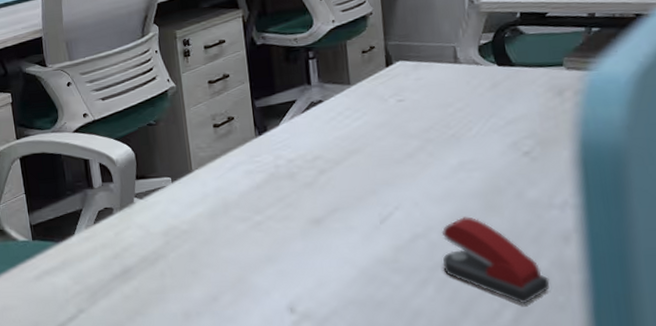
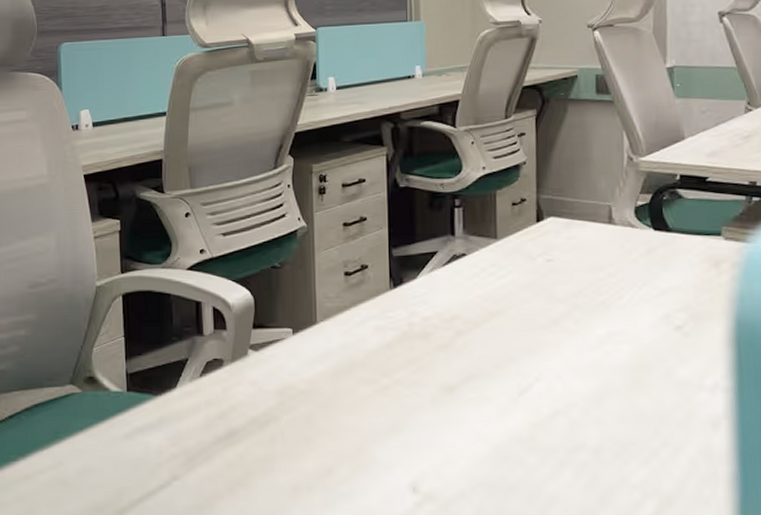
stapler: present [441,216,550,304] -> none [583,394,696,496]

